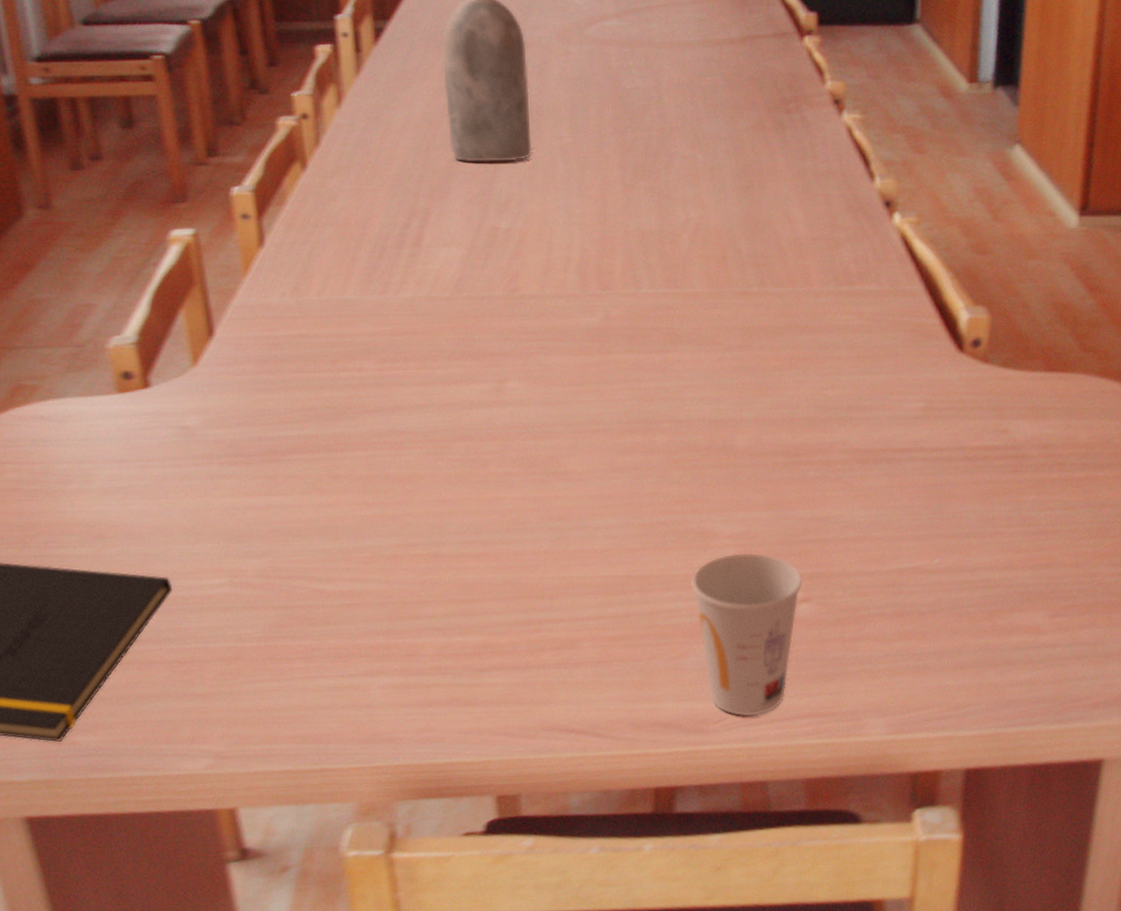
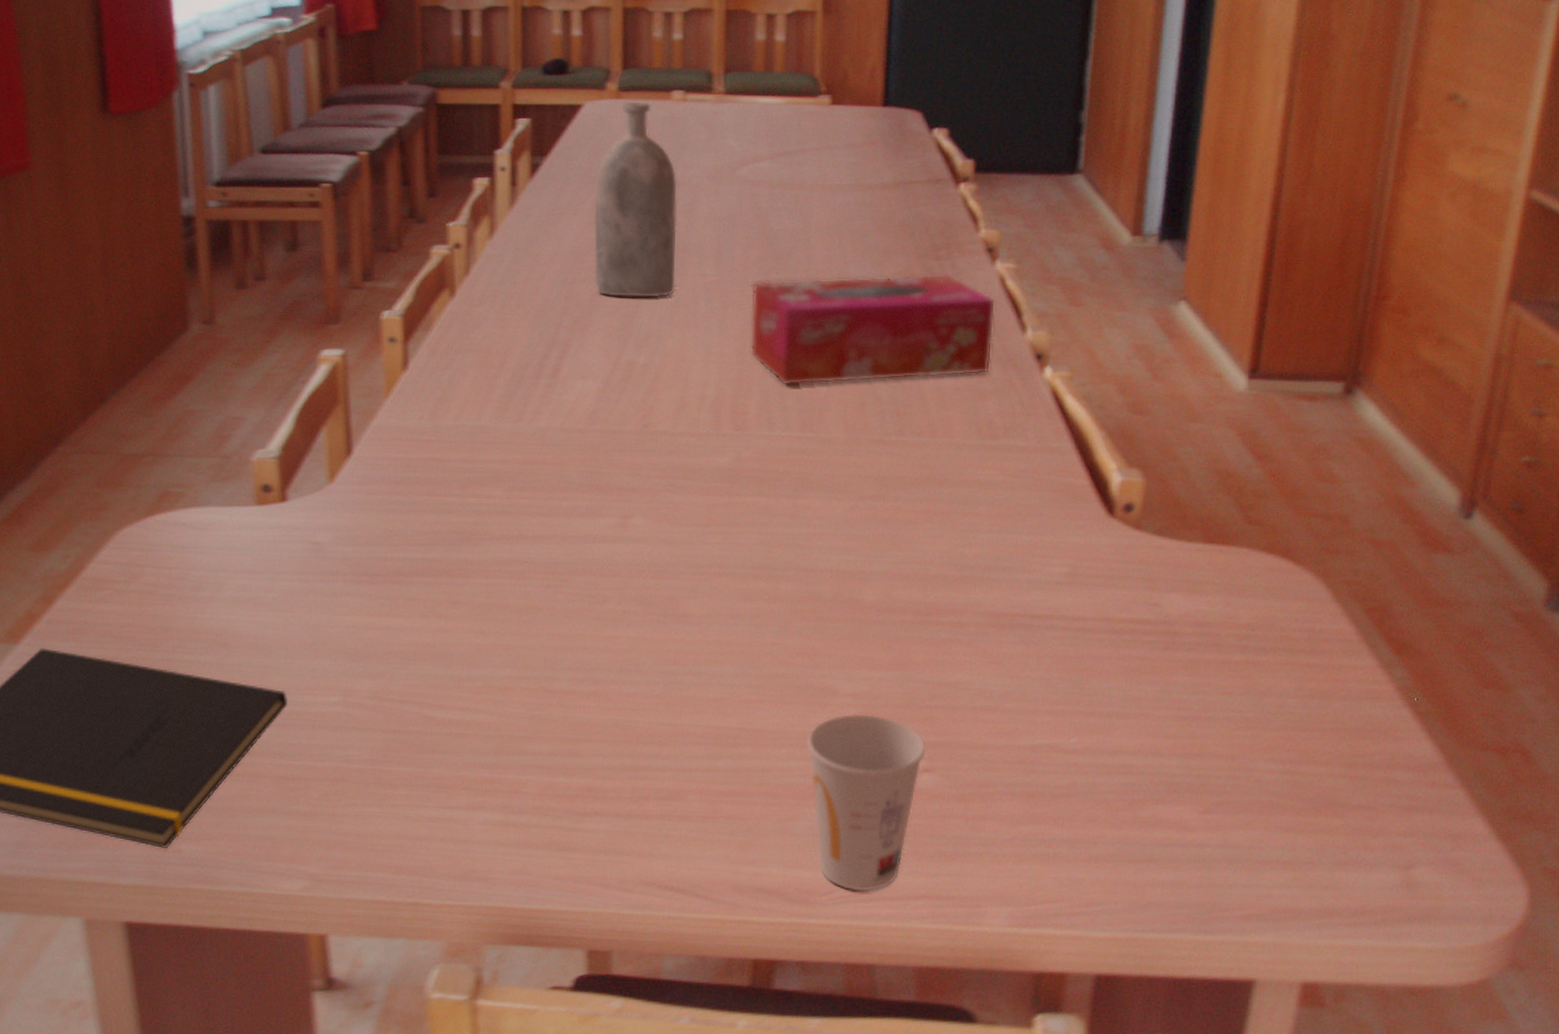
tissue box: none [608,127,845,243] -> present [750,274,996,386]

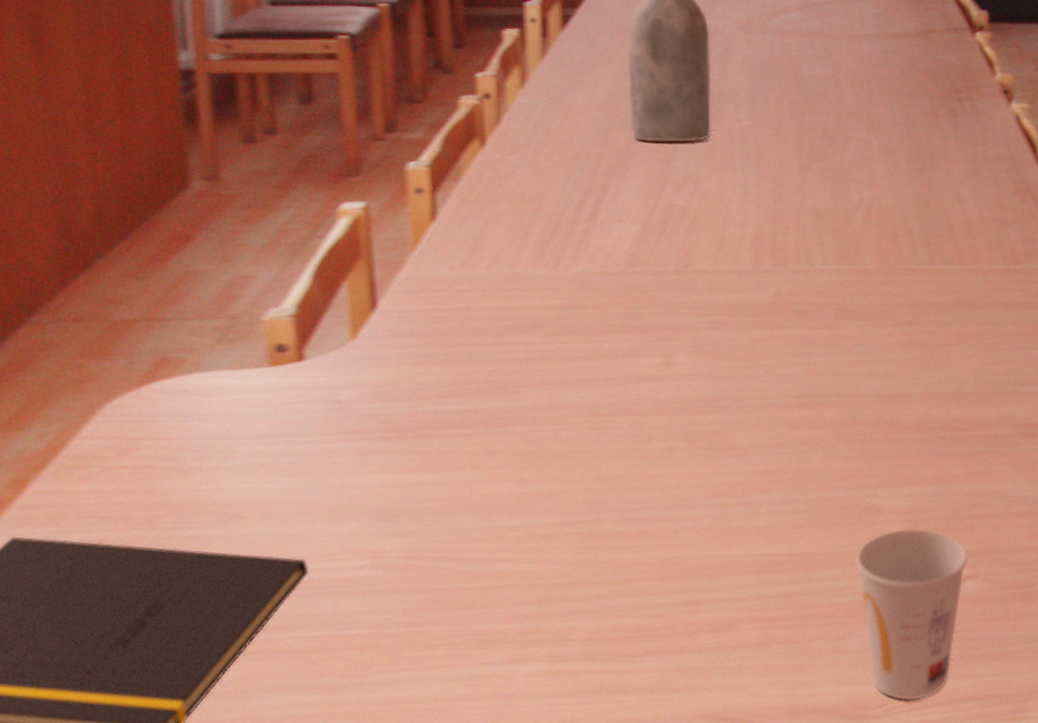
tissue box: present [750,274,996,386] -> none [786,115,1014,222]

